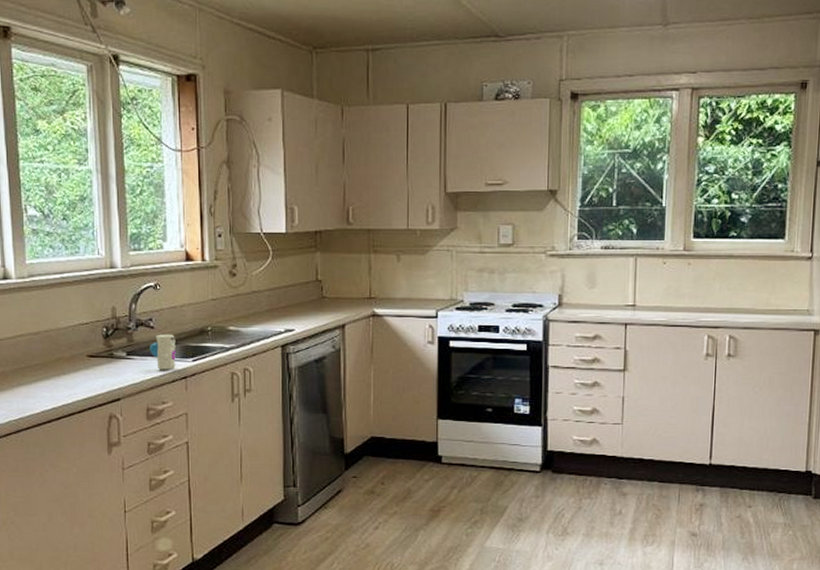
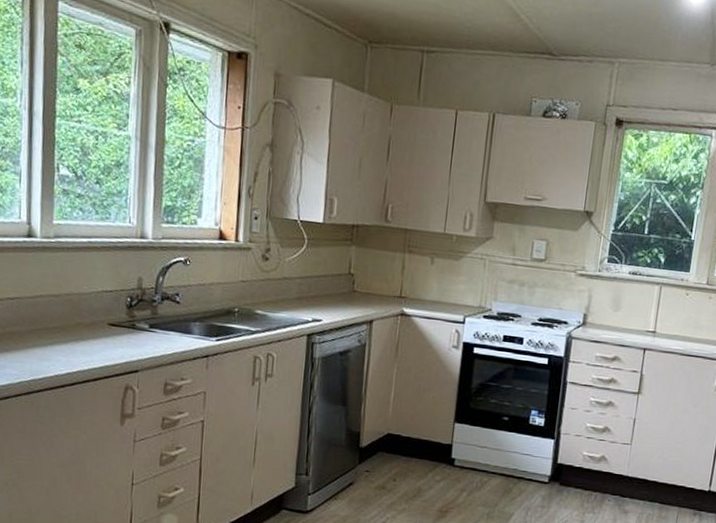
toy: present [150,334,176,370] -> none [173,310,201,347]

